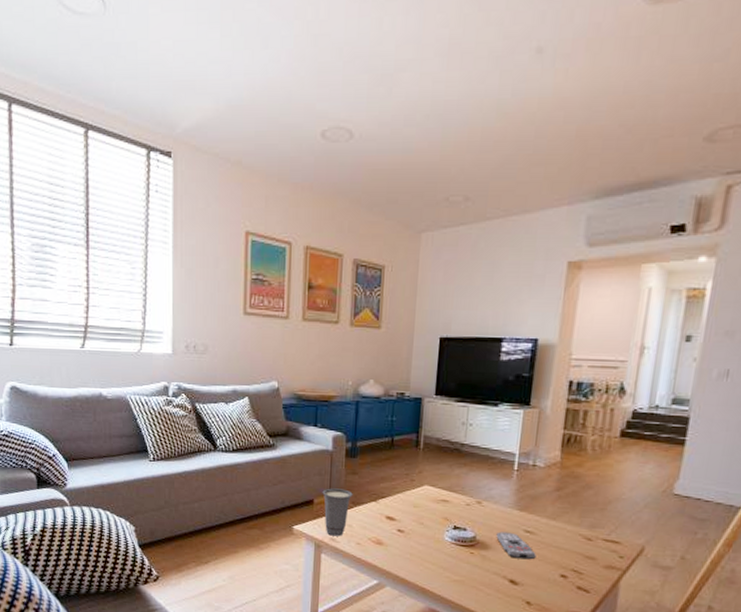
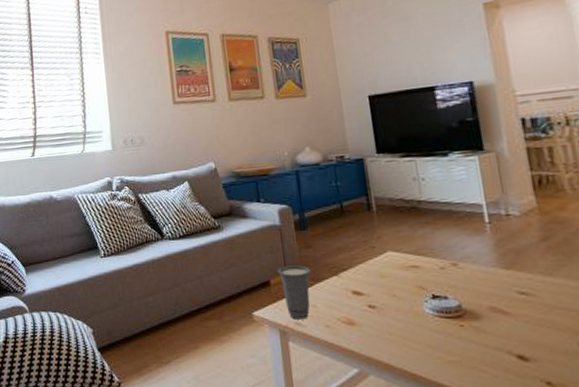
remote control: present [496,531,536,560] -> none [485,296,542,328]

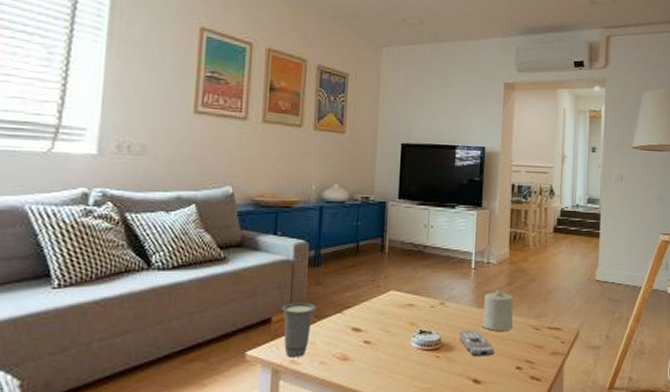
remote control: none [485,296,542,328] -> present [459,330,495,357]
candle: none [511,246,564,297] -> present [483,290,514,331]

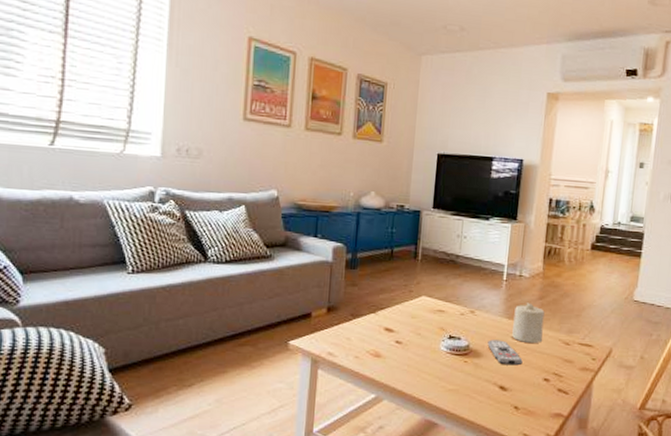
cup: present [282,302,316,358] -> none [321,300,352,350]

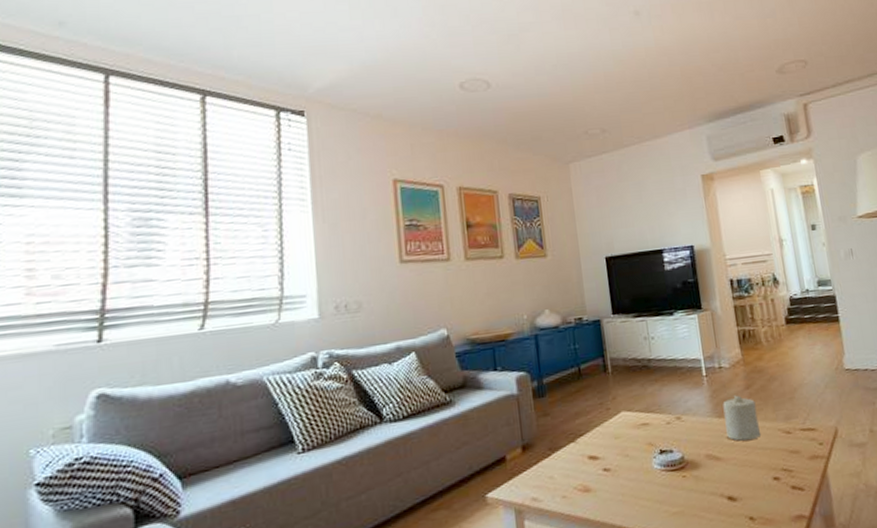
remote control: present [487,339,523,366] -> none [702,443,746,472]

